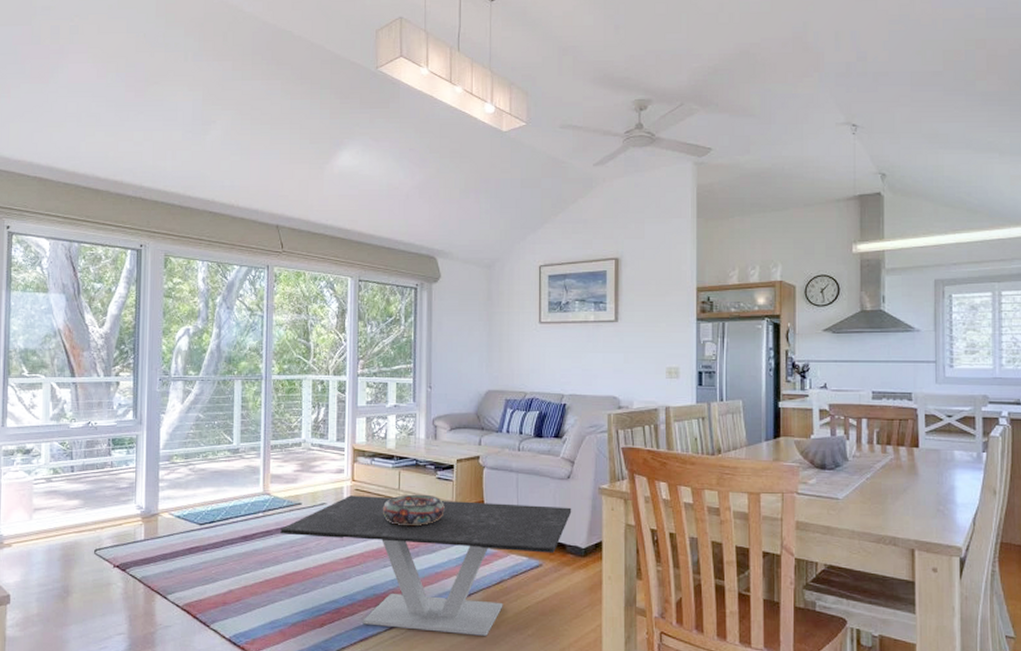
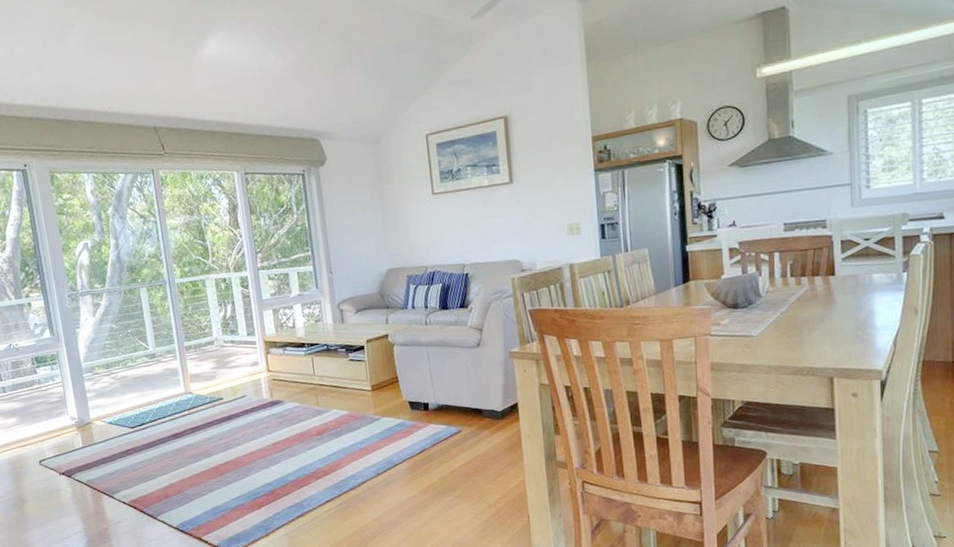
coffee table: present [280,495,572,636] -> none [207,374,485,503]
decorative bowl: present [382,494,445,526] -> none [300,376,361,409]

